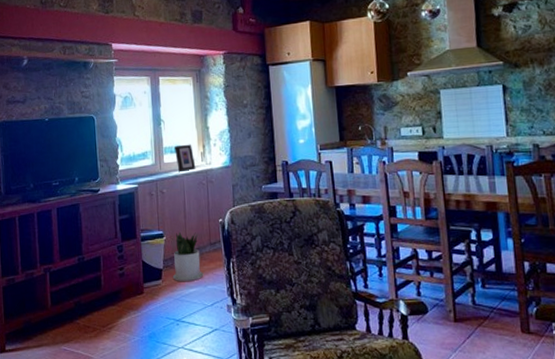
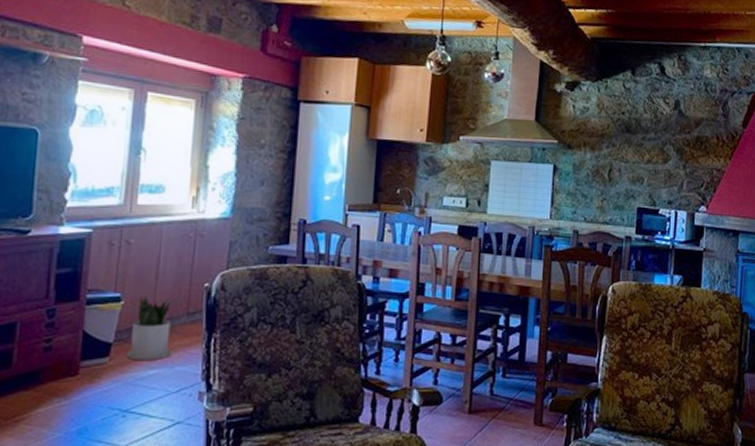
picture frame: present [175,144,196,173] -> none [155,183,183,220]

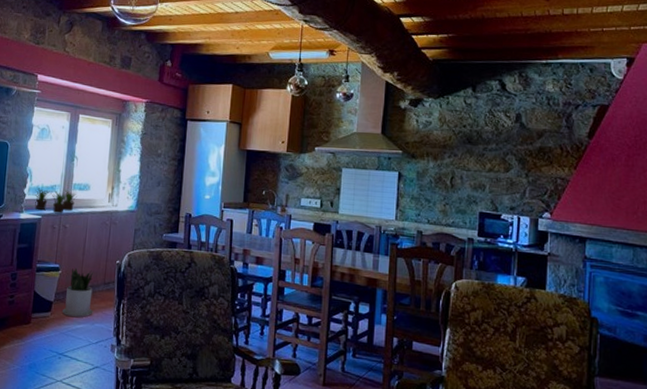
plant: none [81,191,146,226] -> present [35,188,77,214]

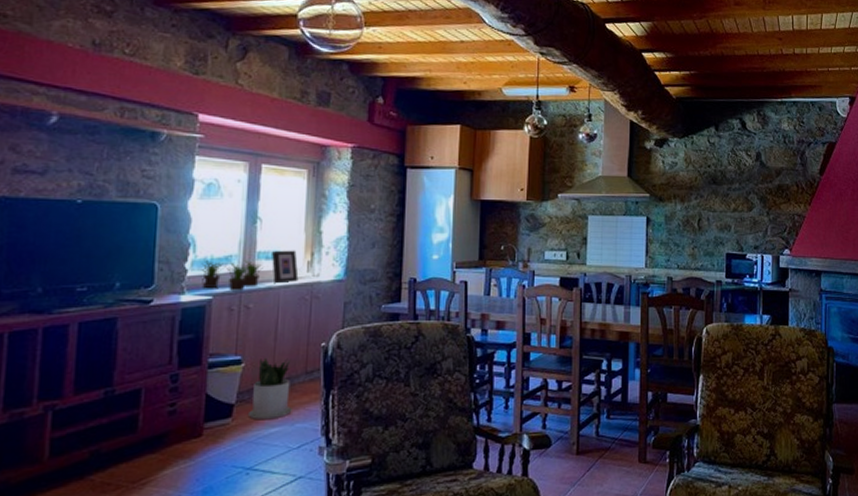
picture frame: none [83,183,102,210] -> present [272,250,299,284]

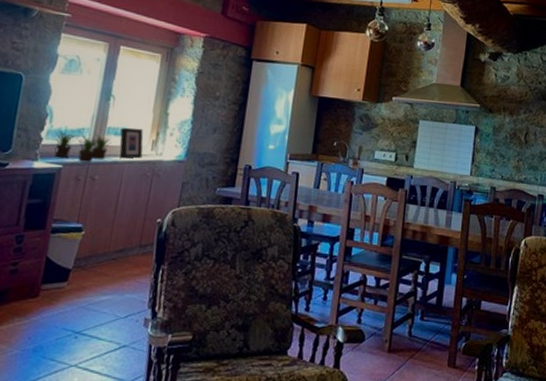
planter: present [247,357,292,421] -> none [82,227,127,288]

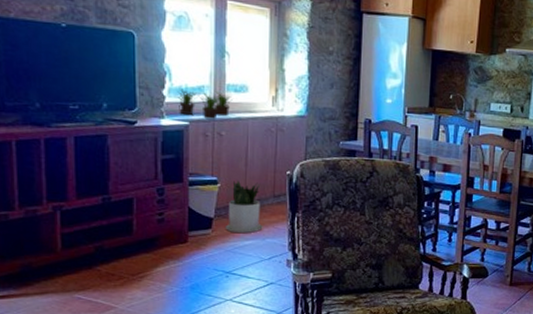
planter: none [82,227,127,288] -> present [225,180,263,234]
picture frame: present [119,127,144,159] -> none [240,84,265,115]

